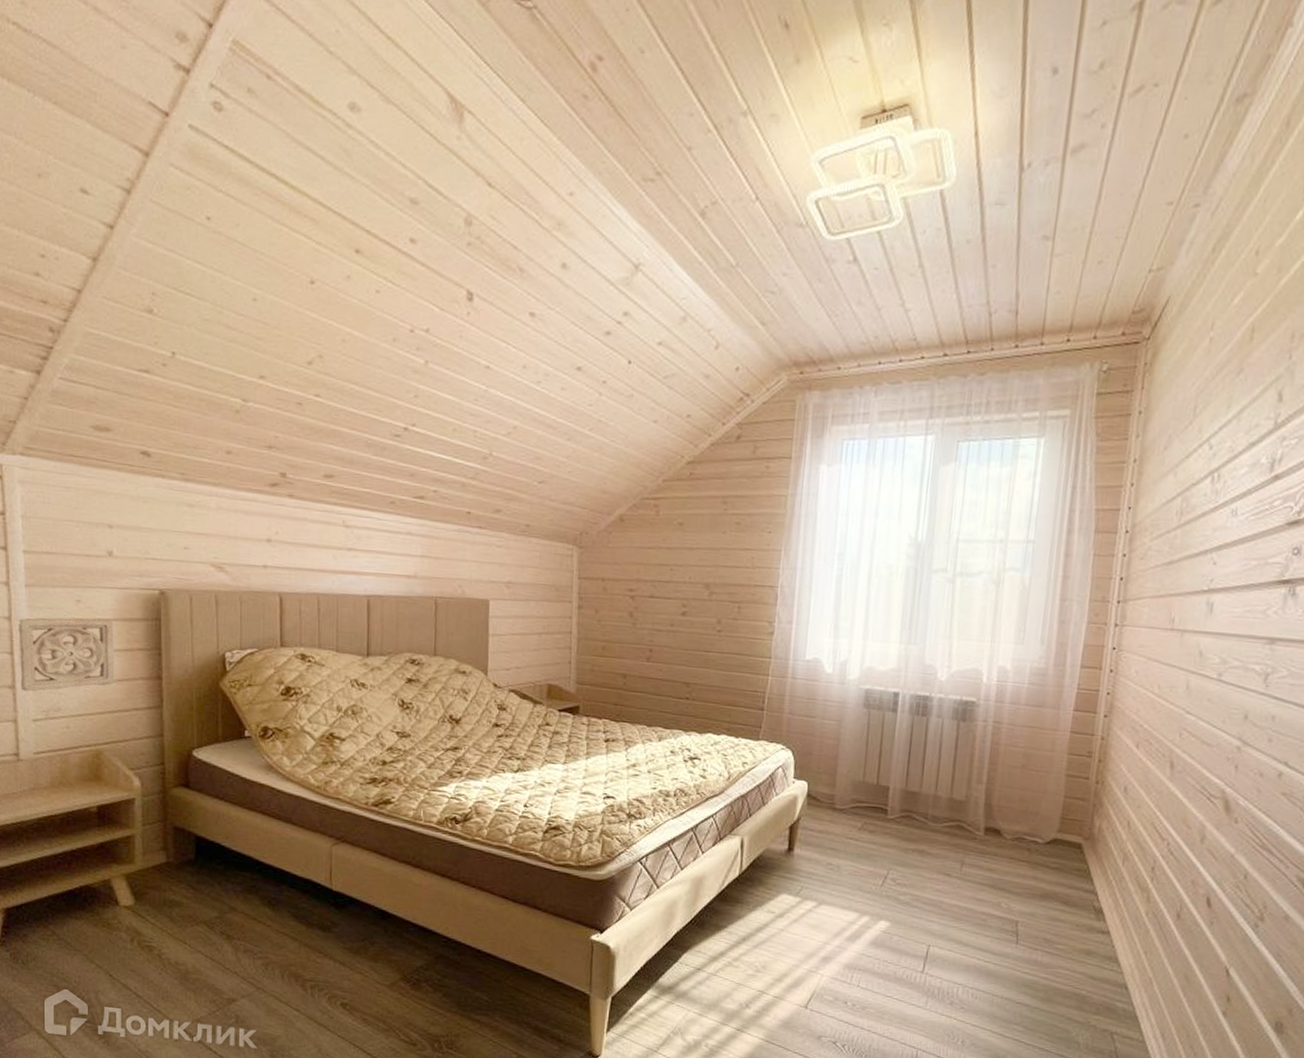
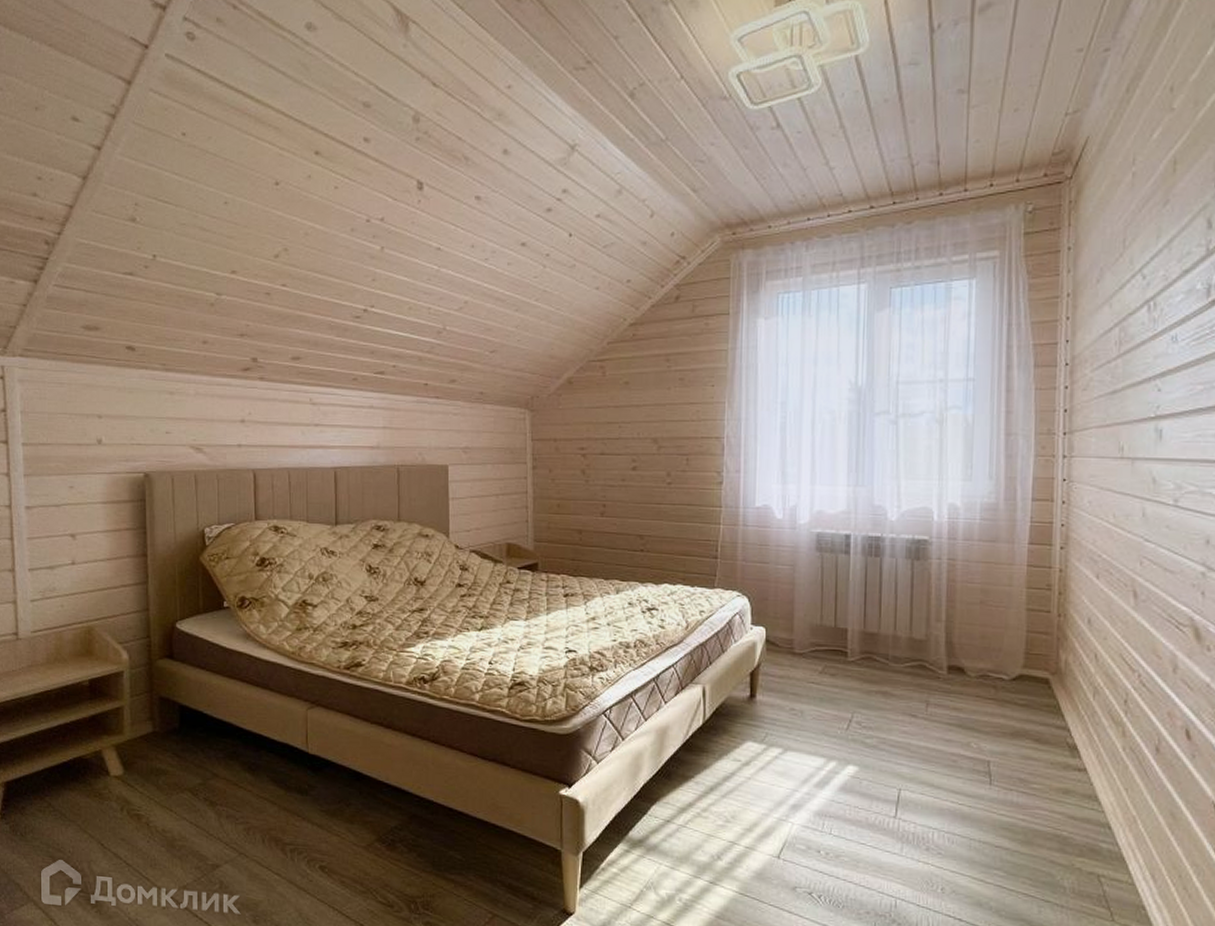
wall ornament: present [18,618,115,692] -> none [18,501,104,574]

